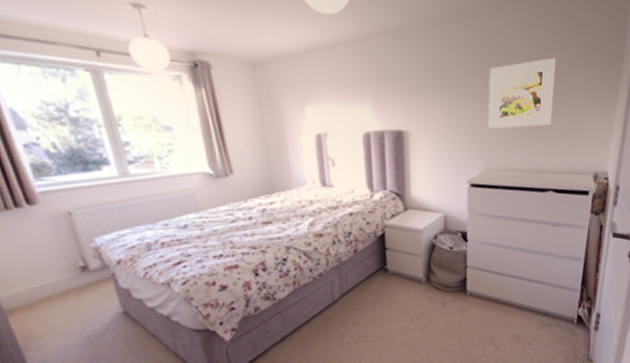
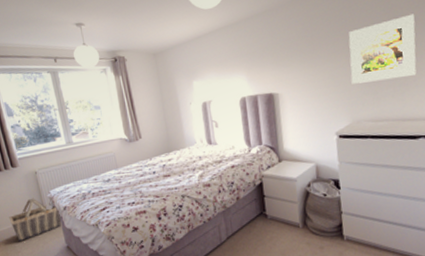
basket: none [26,248,114,309] -> present [9,198,61,242]

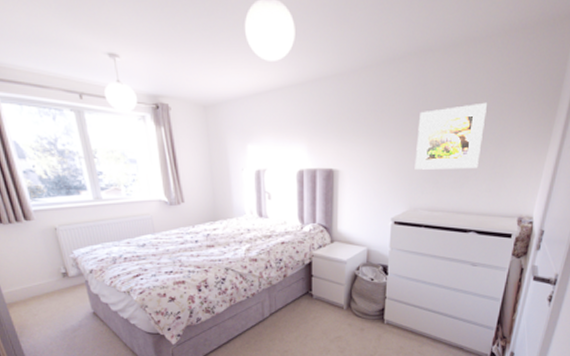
basket: present [9,198,61,242] -> none [22,257,86,305]

